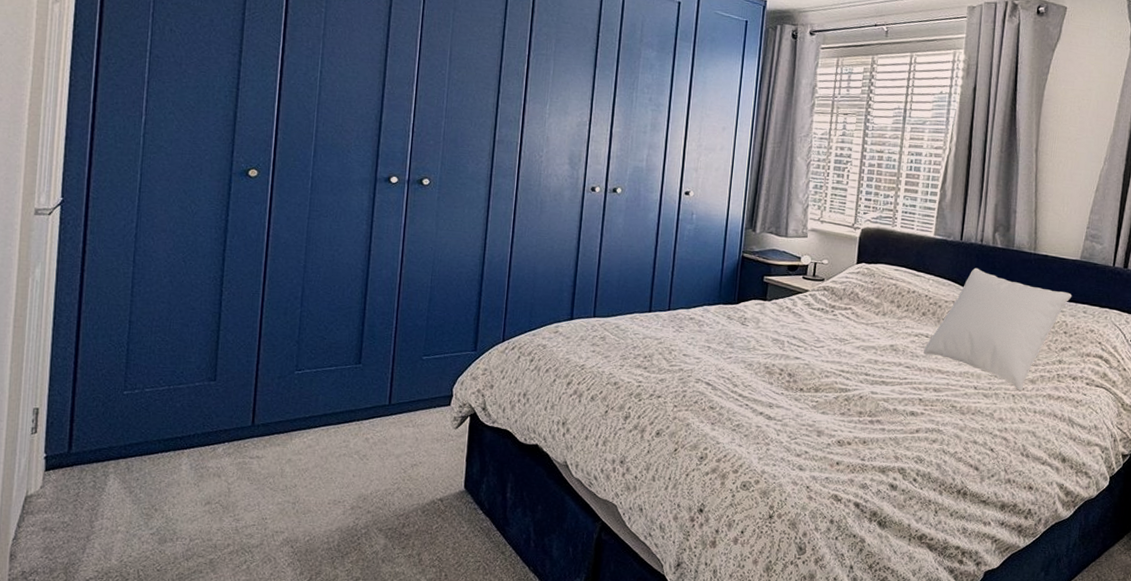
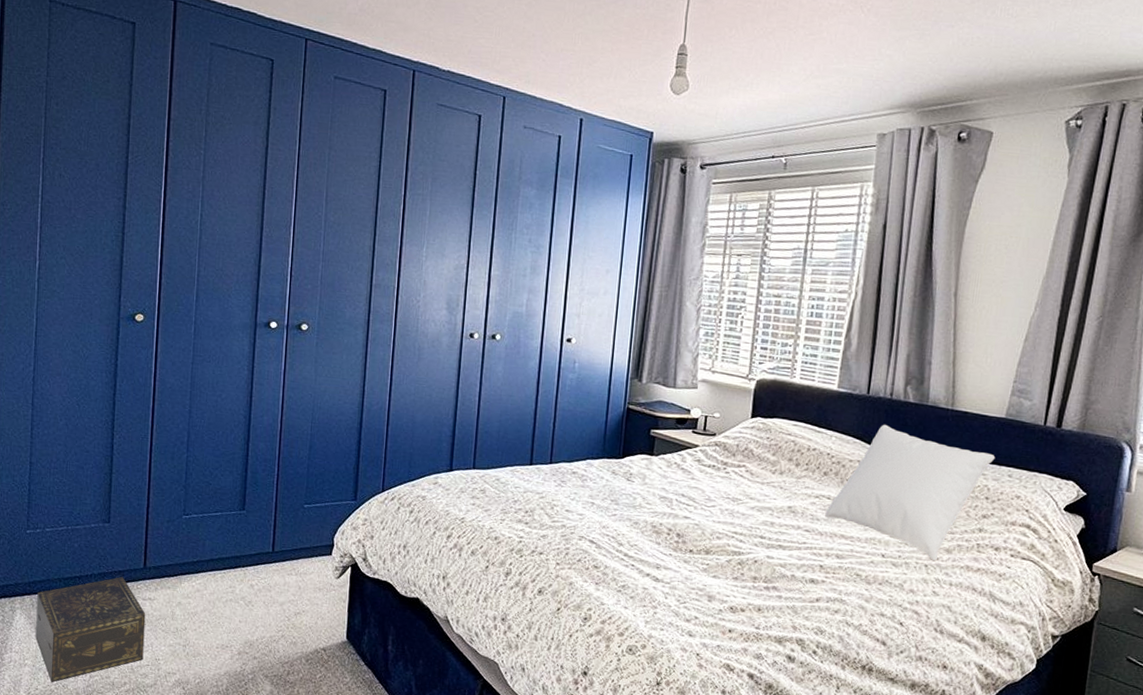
decorative box: none [130,435,253,548] -> present [35,576,146,682]

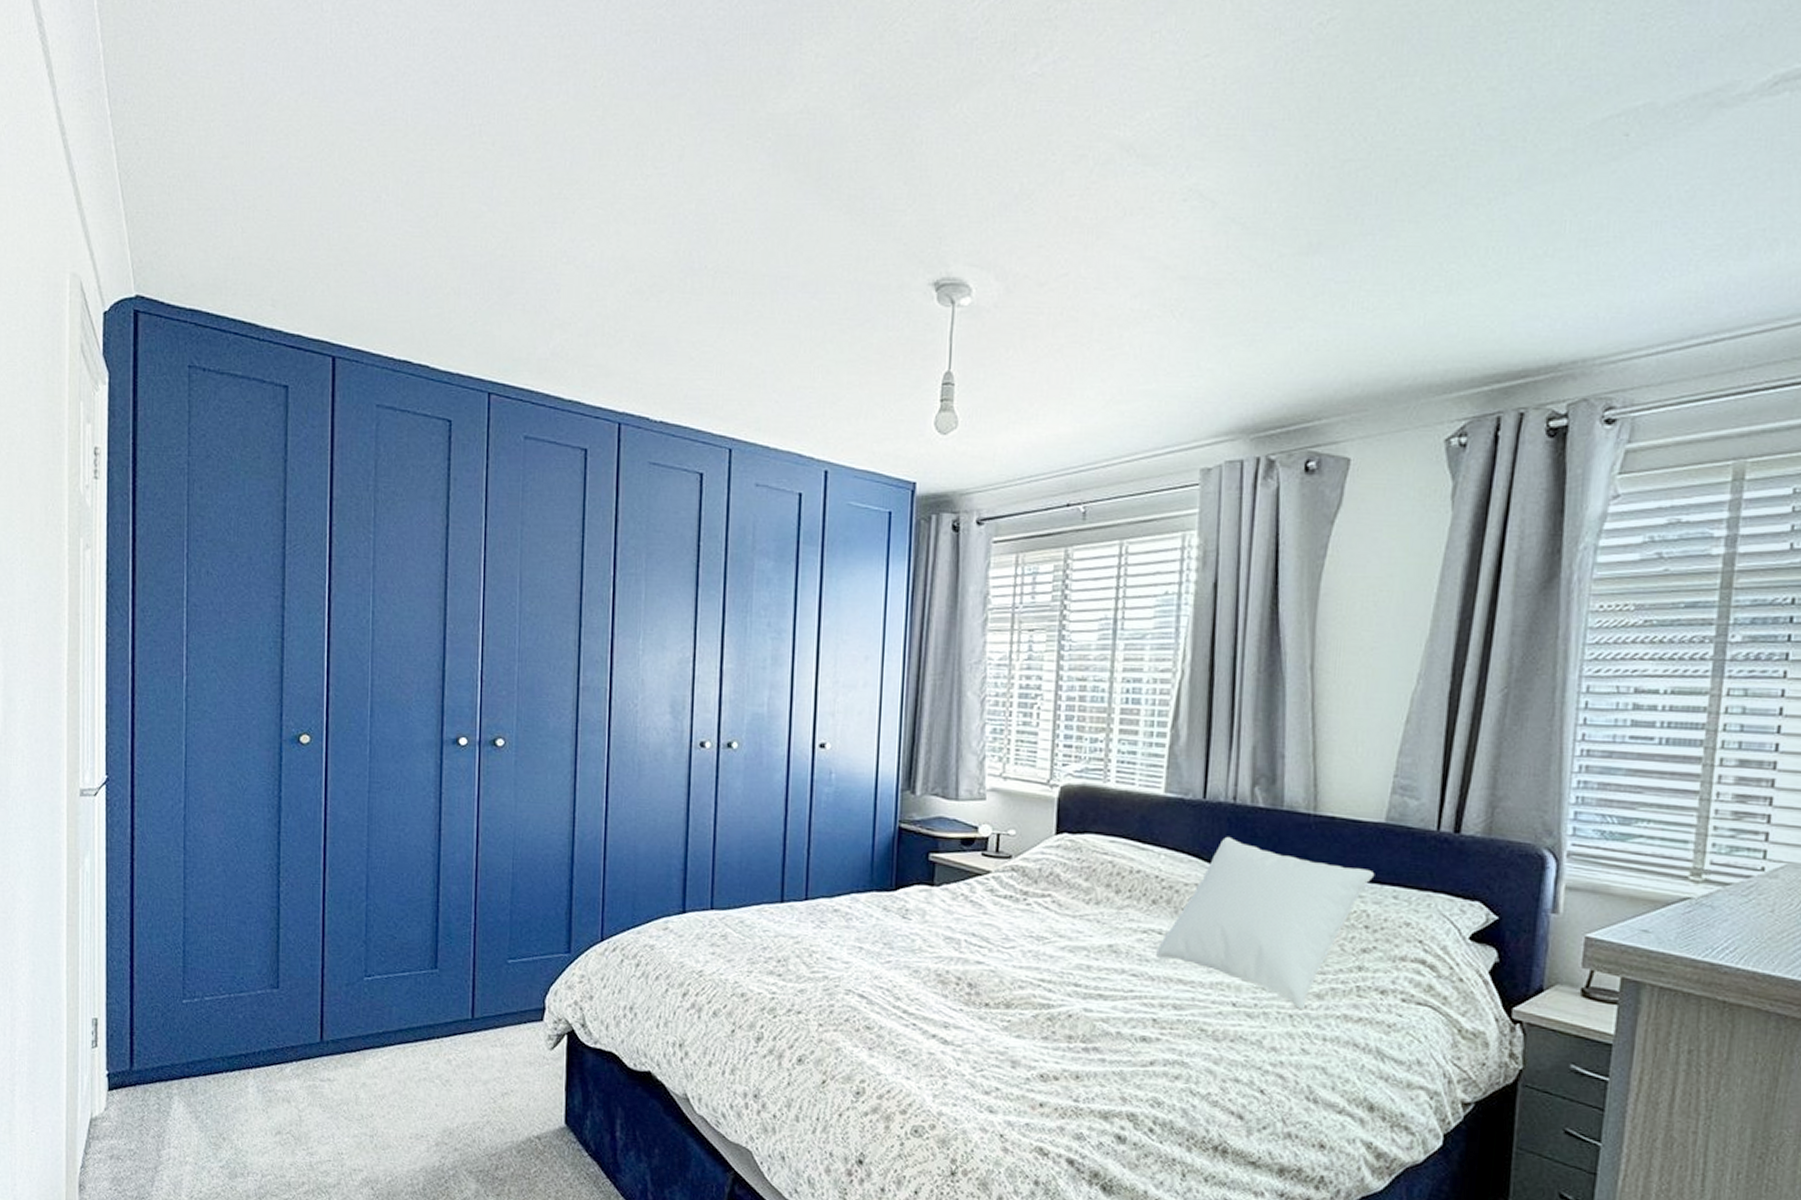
decorative box: present [35,576,146,682] -> none [197,1053,325,1183]

